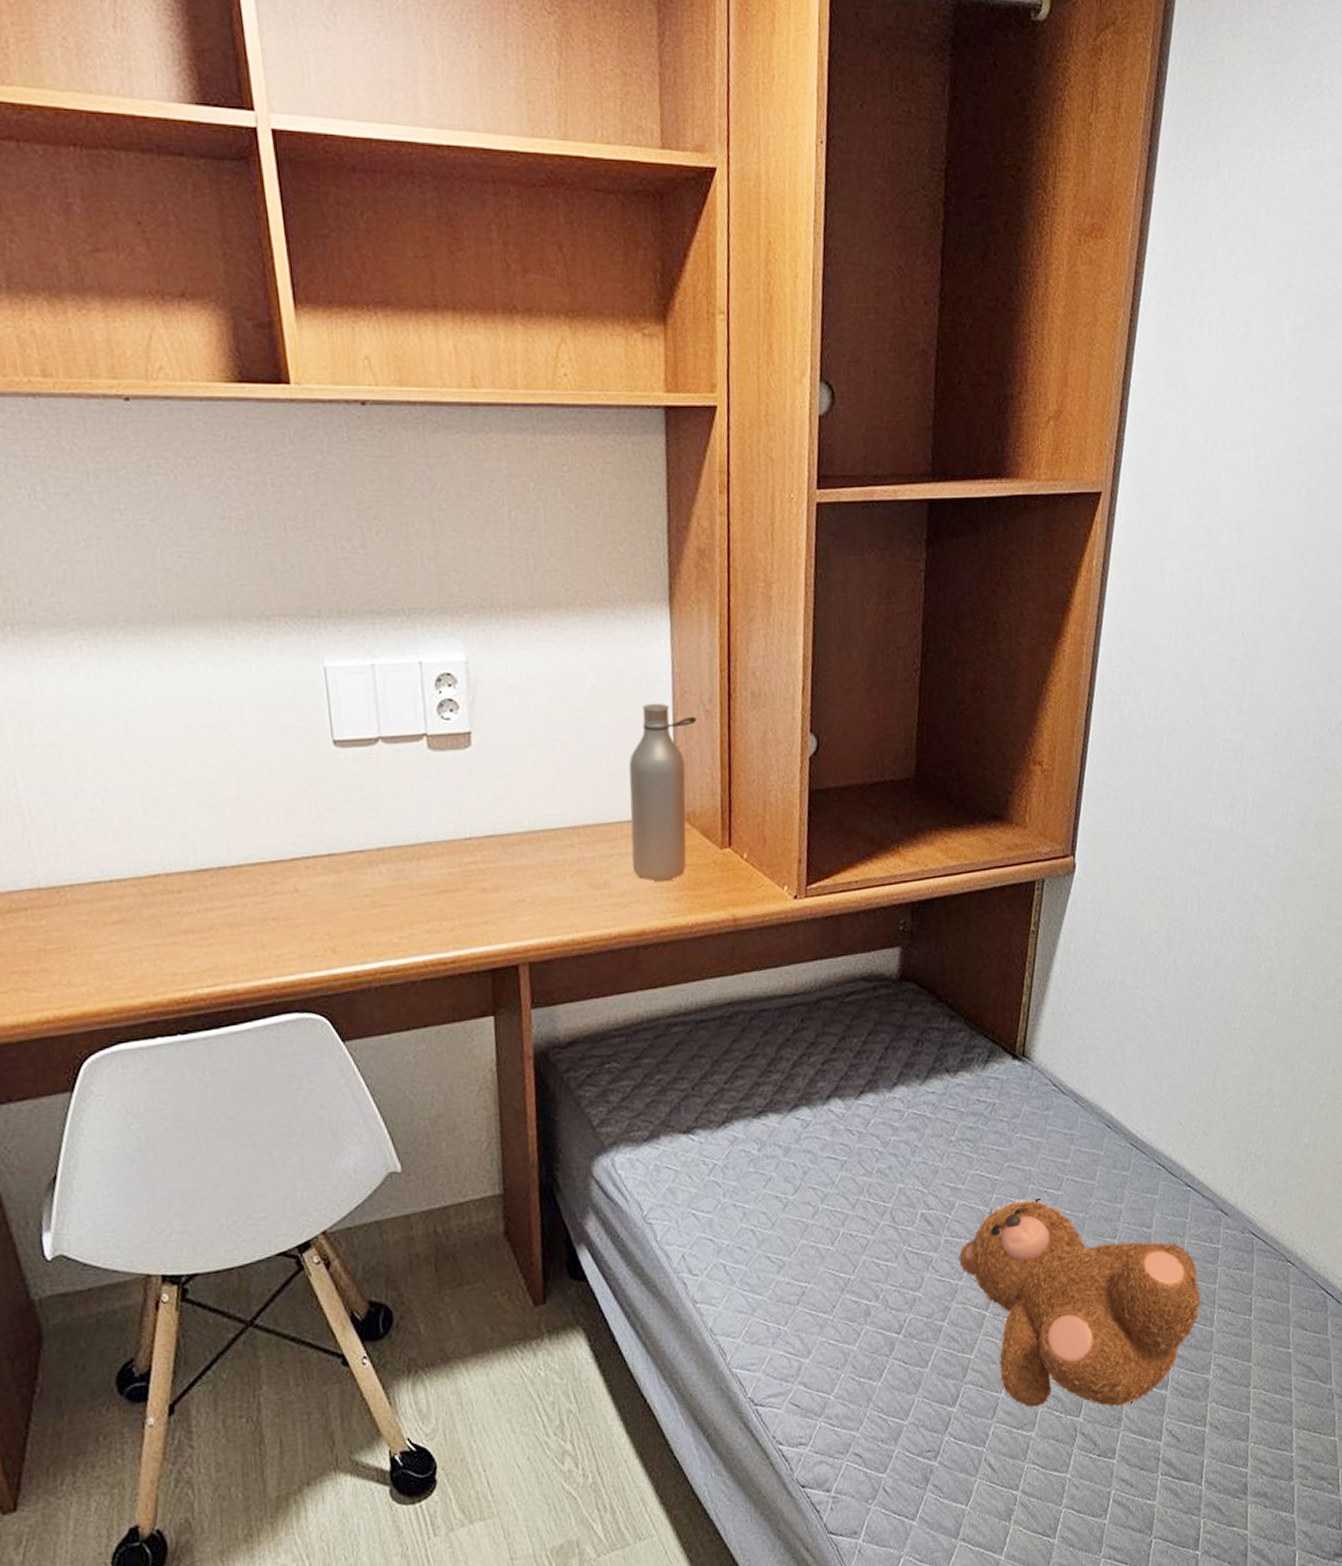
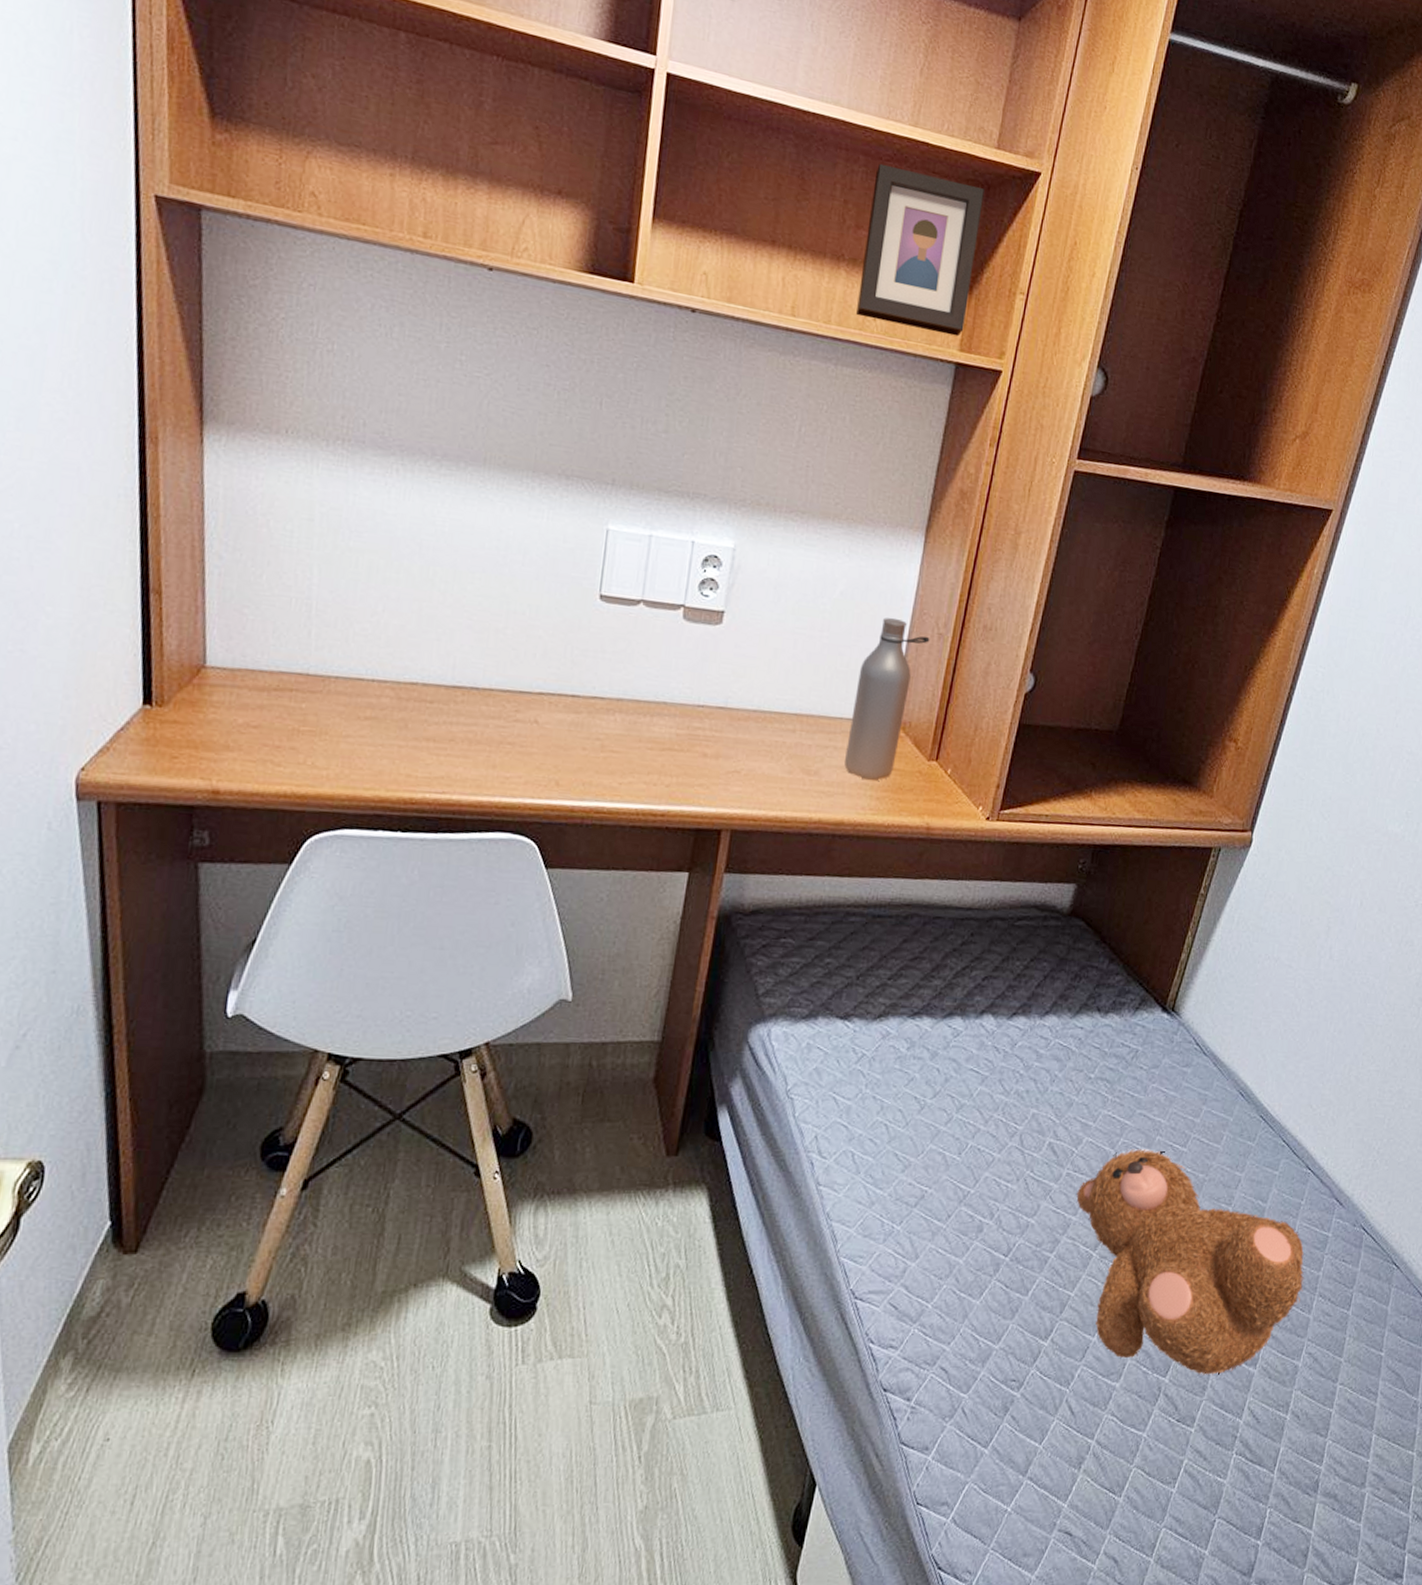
picture frame: none [532,191,666,376] -> present [856,163,985,337]

